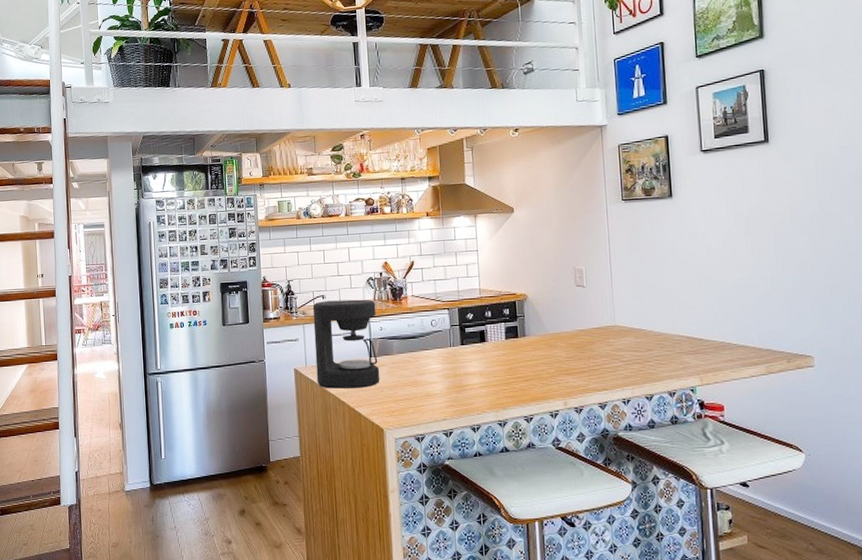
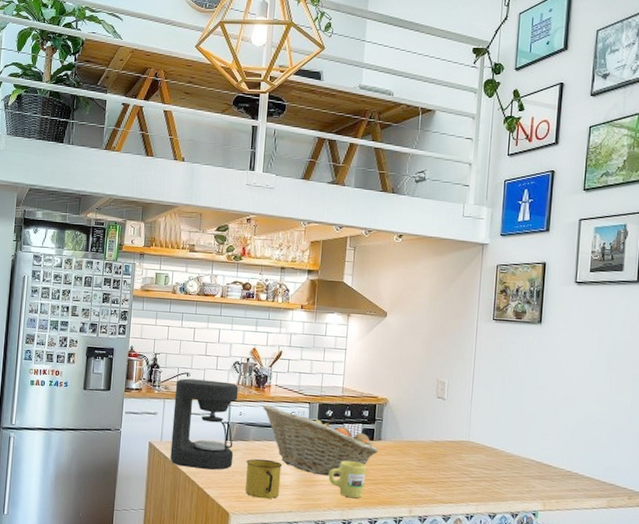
mug: none [393,370,431,411] -> present [245,459,282,500]
fruit basket: none [402,316,524,380] -> present [263,404,378,477]
mug: none [477,361,516,398] -> present [328,460,367,499]

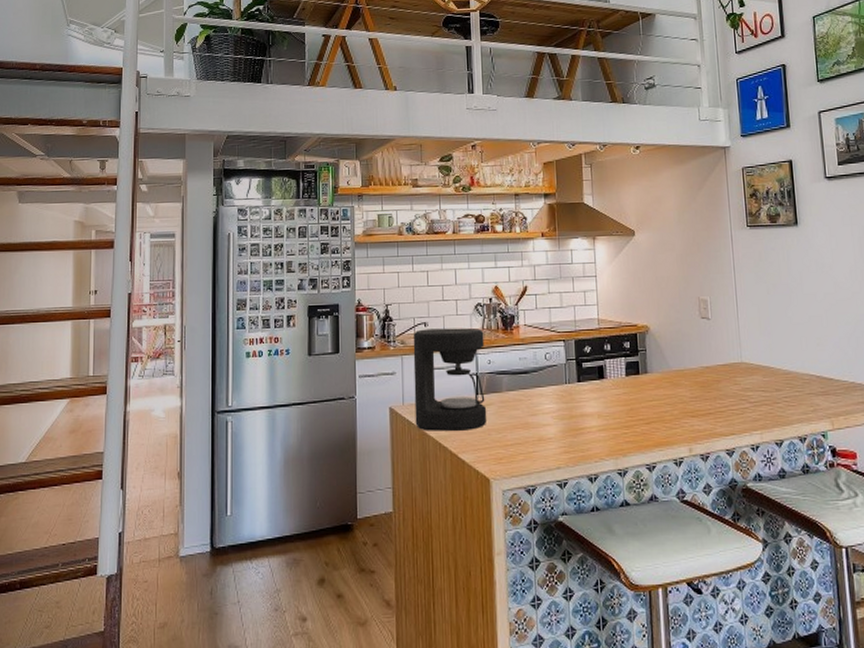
mug: present [245,459,282,500] -> none [502,411,544,457]
fruit basket: present [263,404,378,477] -> none [513,348,646,422]
mug: present [328,460,367,499] -> none [595,401,637,444]

